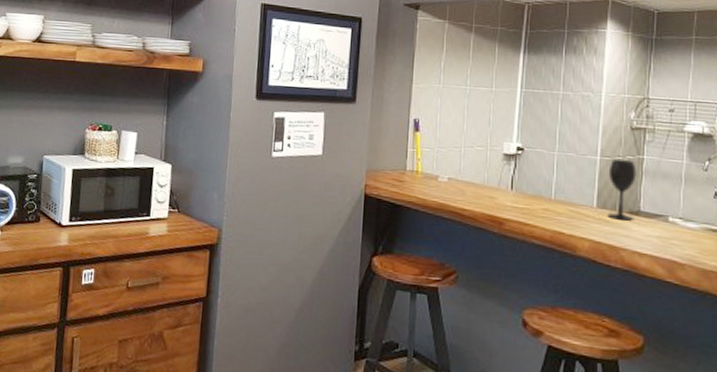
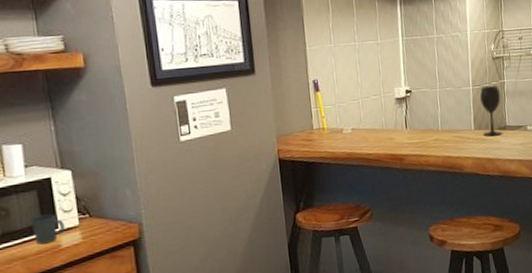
mug: none [129,200,156,229] -> present [30,213,65,245]

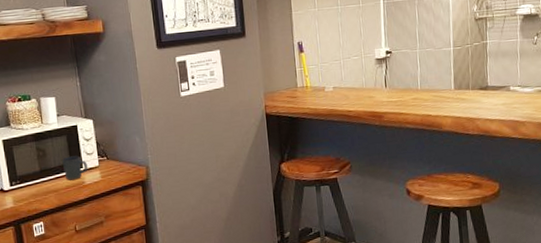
wine glass: present [479,85,502,137] -> none [460,46,483,97]

